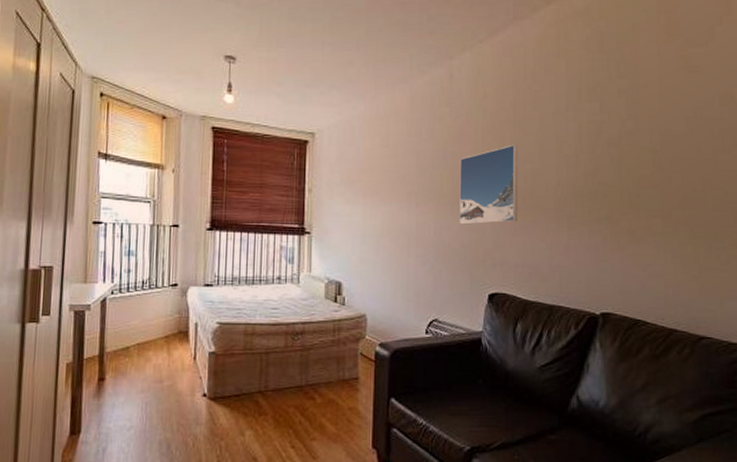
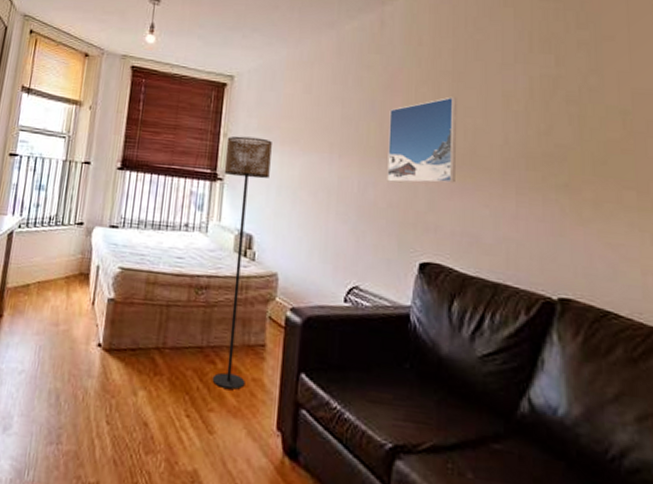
floor lamp: none [311,191,355,419] -> present [212,136,272,390]

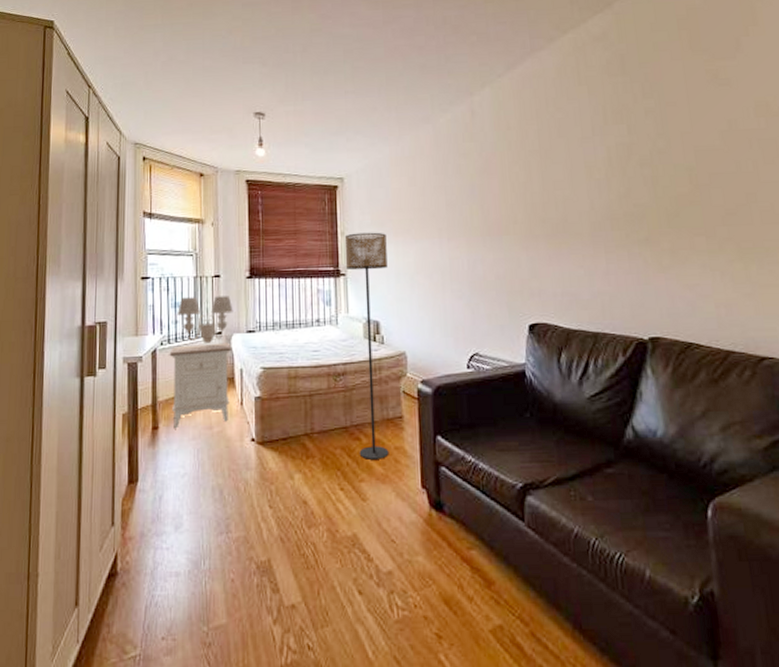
nightstand: none [18,232,92,321] -> present [169,342,232,429]
wall sconce: none [40,180,99,234] -> present [177,296,233,345]
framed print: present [387,96,458,183] -> none [488,173,552,257]

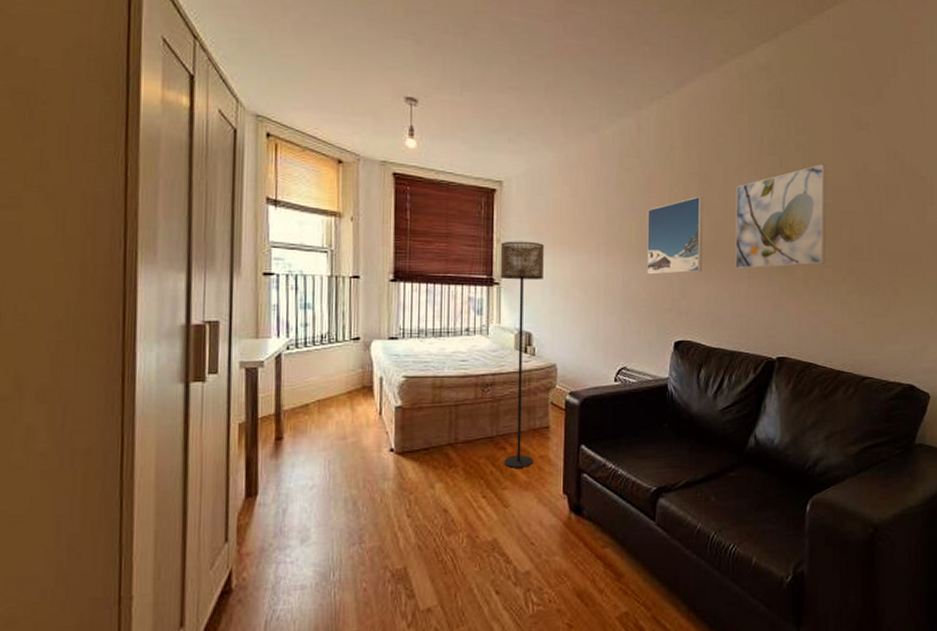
nightstand: present [169,342,232,429] -> none [297,349,371,440]
wall sconce: present [177,296,233,345] -> none [307,298,374,350]
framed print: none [488,173,552,257] -> present [647,196,704,275]
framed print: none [581,126,696,245] -> present [735,163,827,269]

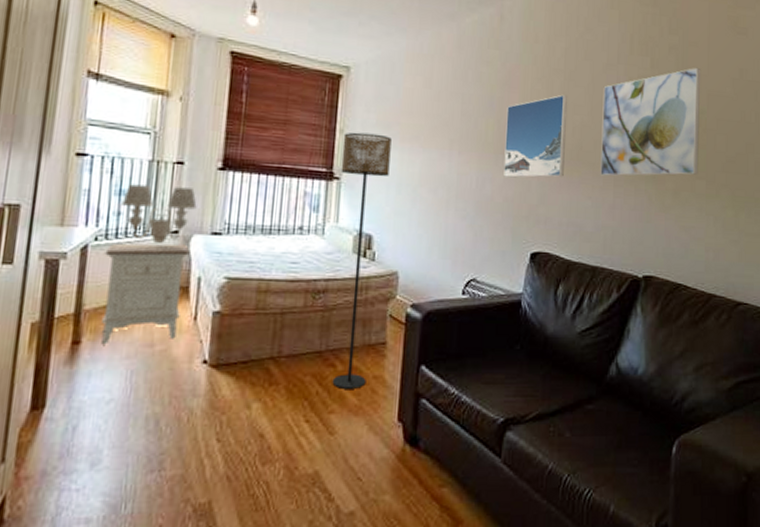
nightstand: none [297,349,371,440] -> present [101,243,190,345]
wall sconce: none [307,298,374,350] -> present [121,184,197,245]

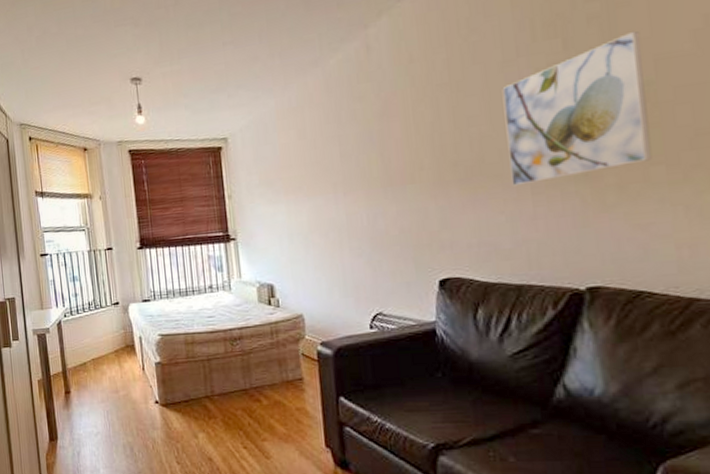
nightstand: present [101,243,190,345] -> none [72,312,132,393]
wall sconce: present [121,184,197,245] -> none [76,267,128,315]
floor lamp: present [332,132,392,389] -> none [232,192,291,420]
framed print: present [503,94,568,178] -> none [388,108,466,209]

